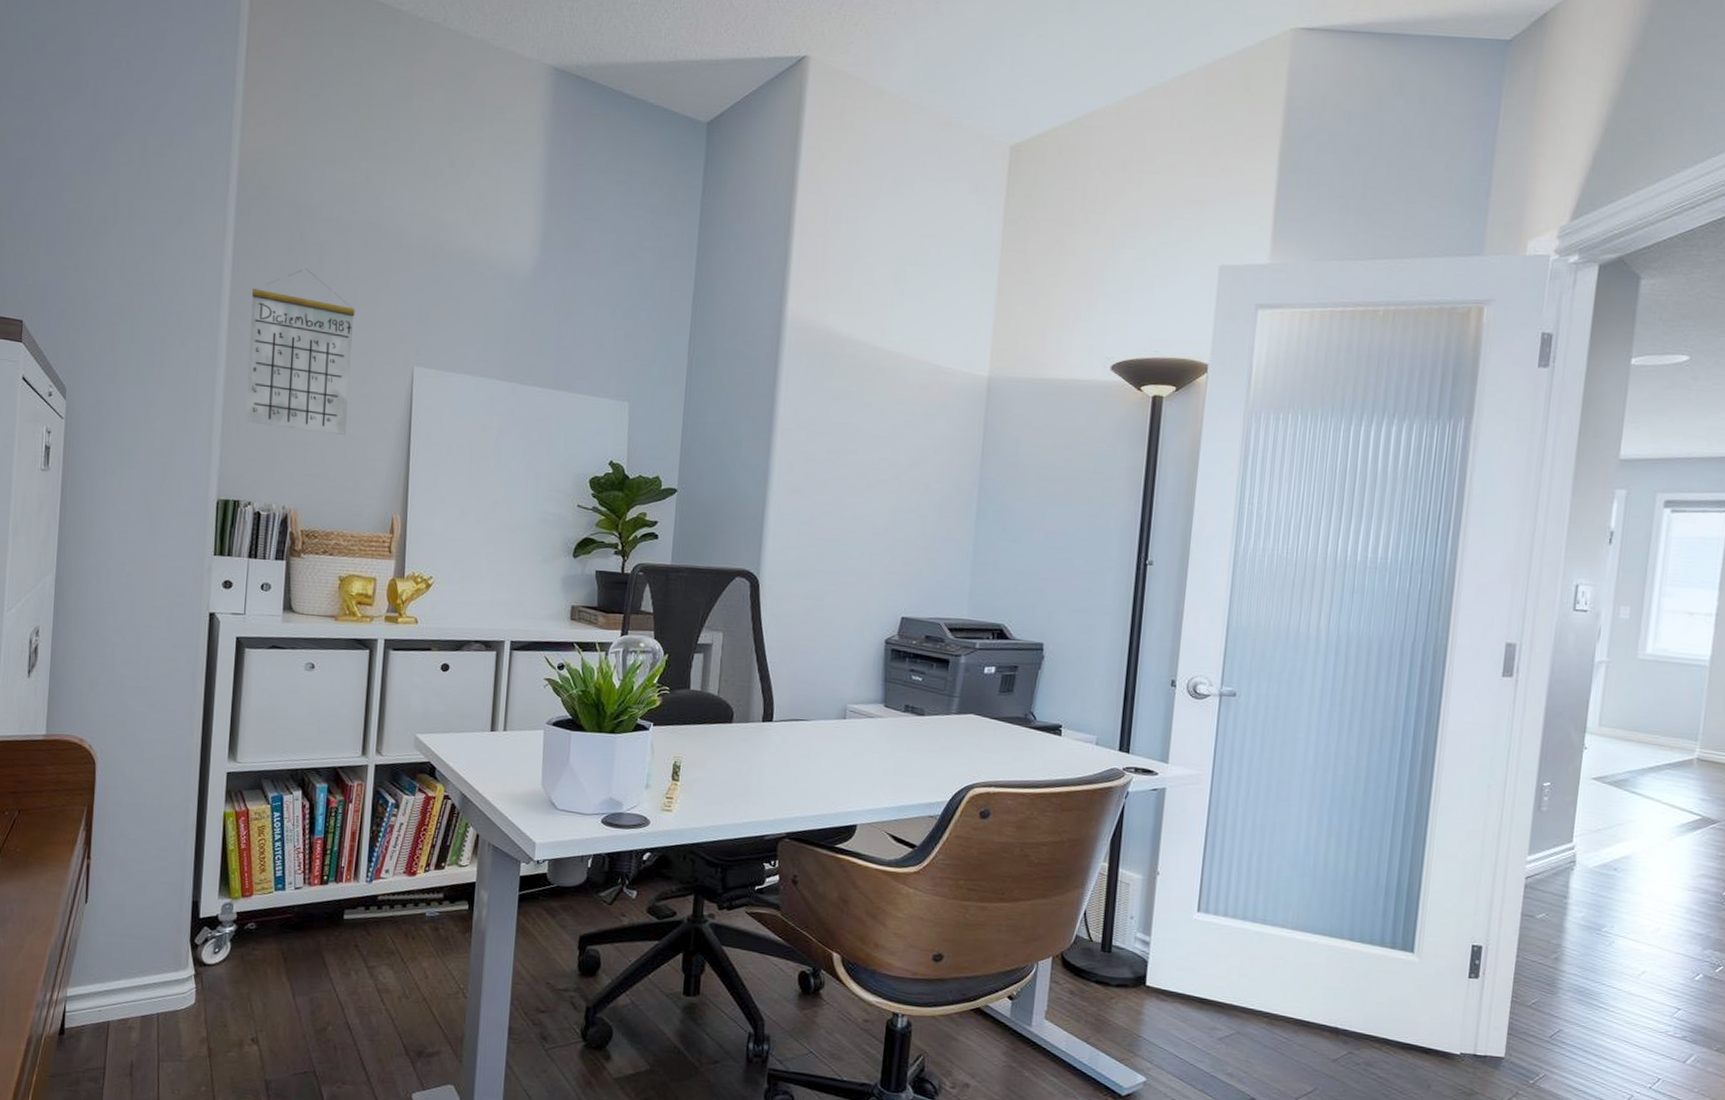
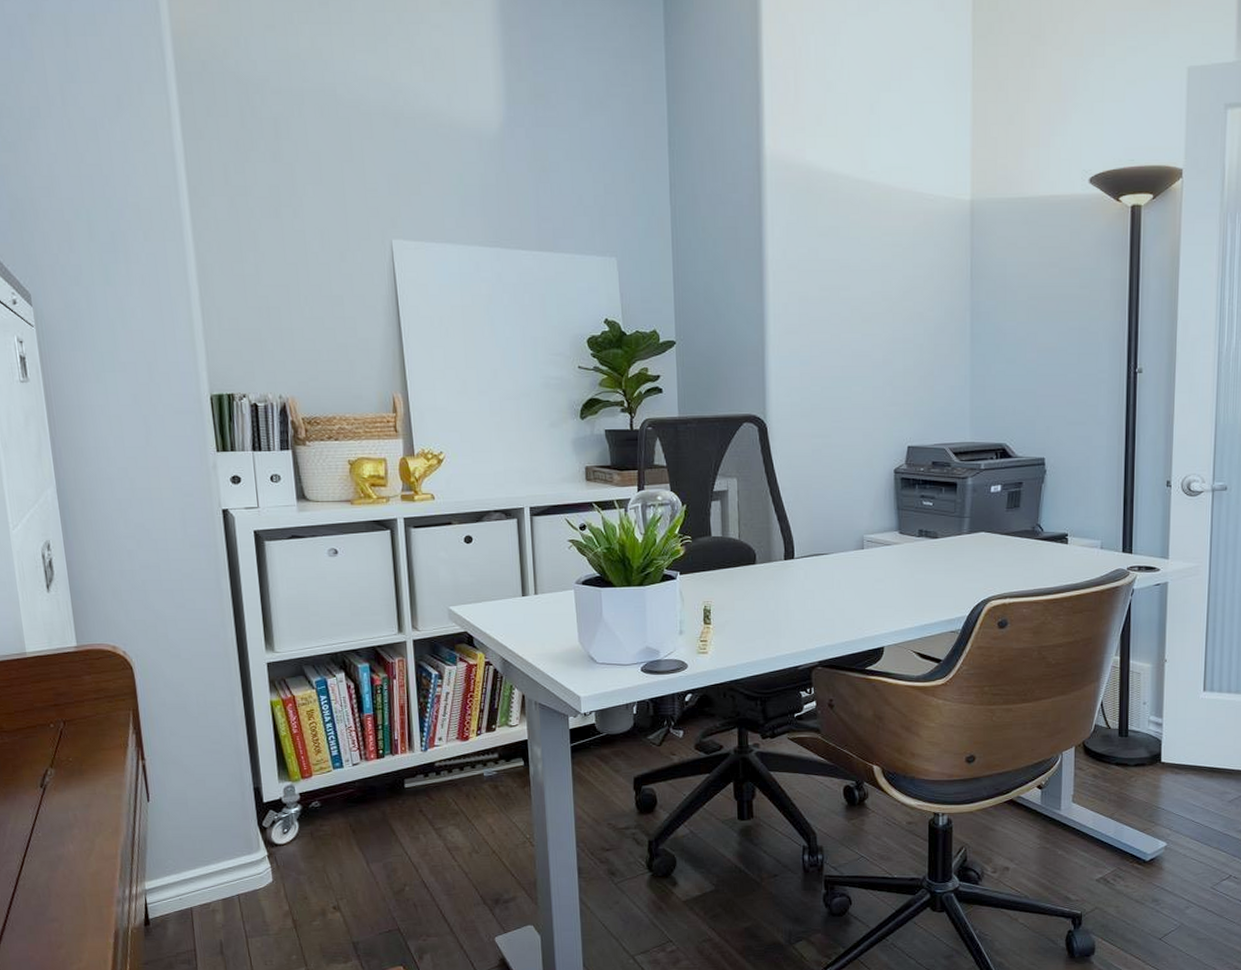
calendar: present [245,269,355,435] -> none [210,146,332,317]

